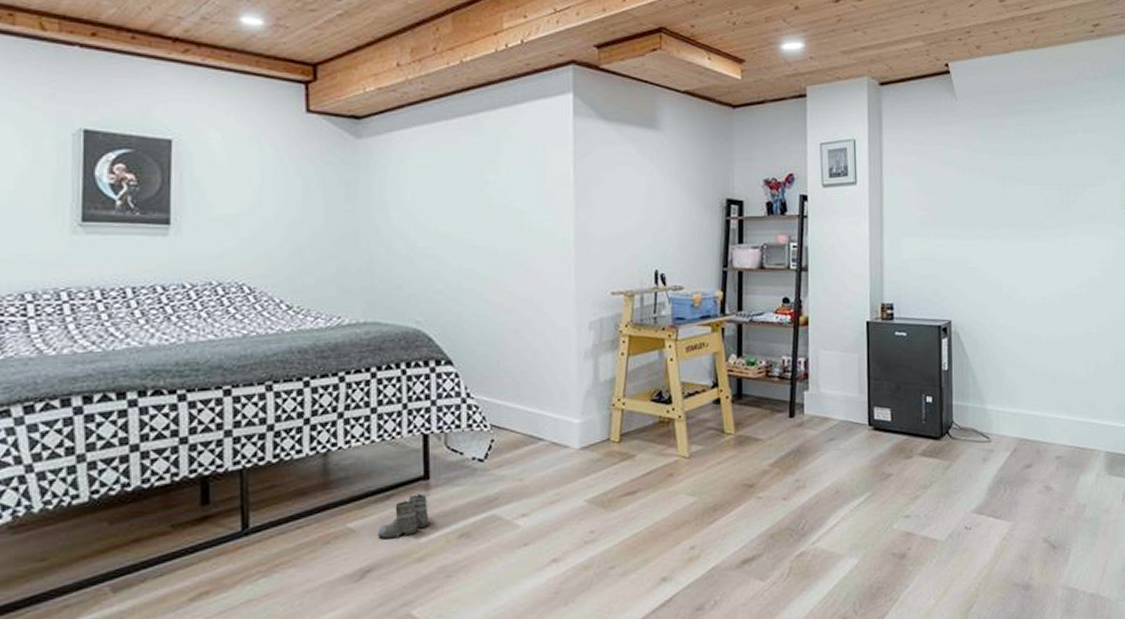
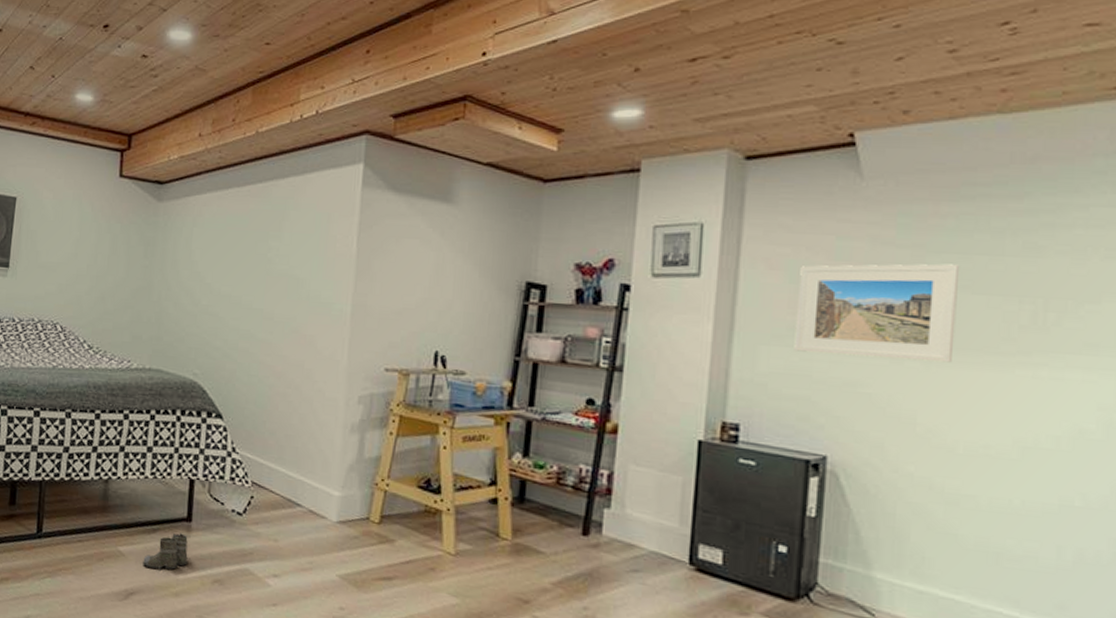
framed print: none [923,163,1020,240] -> present [794,263,961,363]

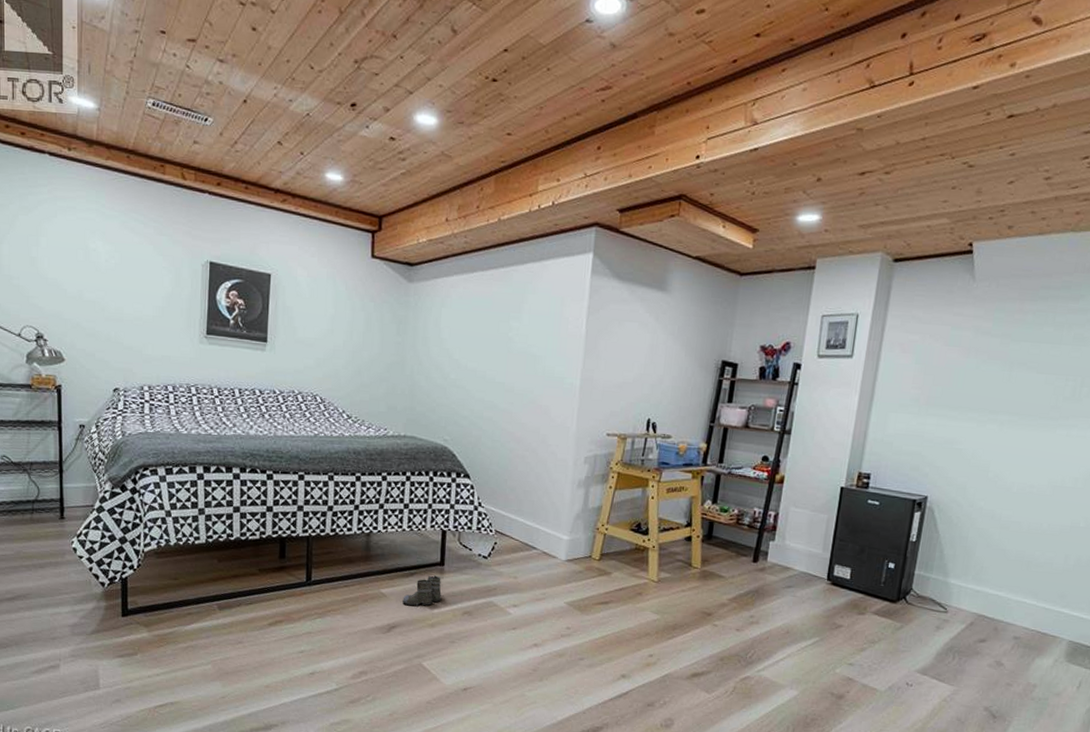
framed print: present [794,263,961,363] -> none [913,349,1032,425]

